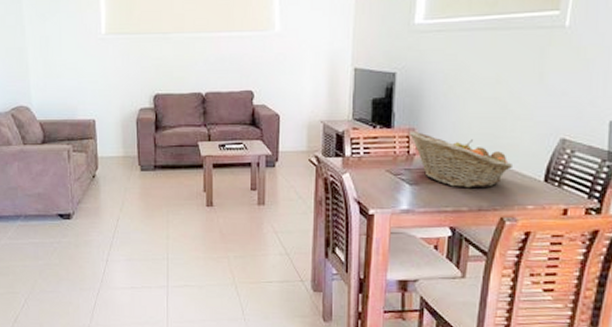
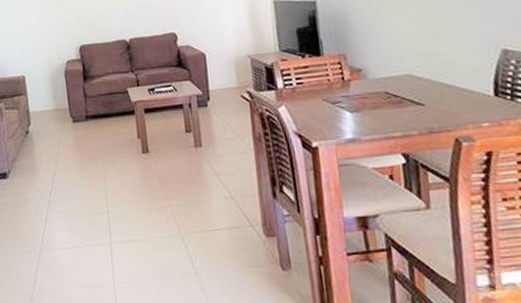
fruit basket: present [410,132,514,189] -> none [341,57,458,111]

